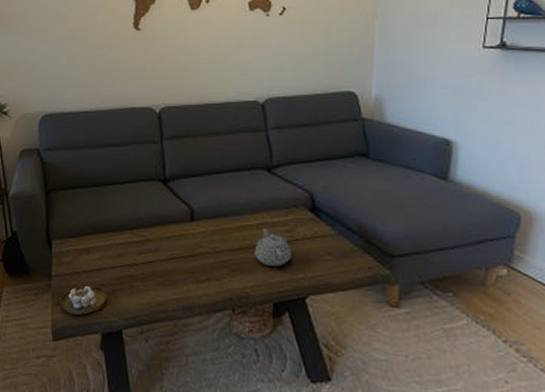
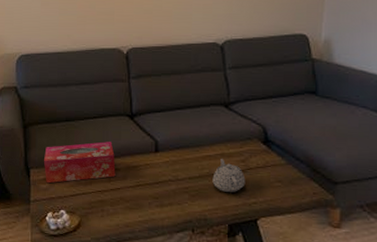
tissue box: none [67,209,147,256] -> present [44,141,116,184]

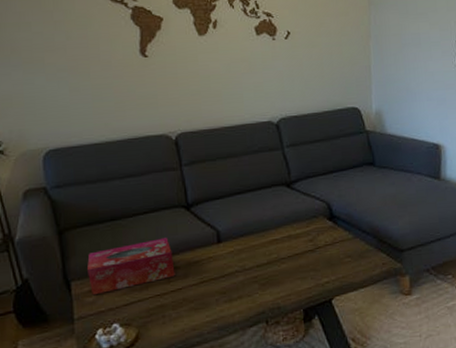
teapot: present [212,159,246,192] -> none [281,241,316,276]

